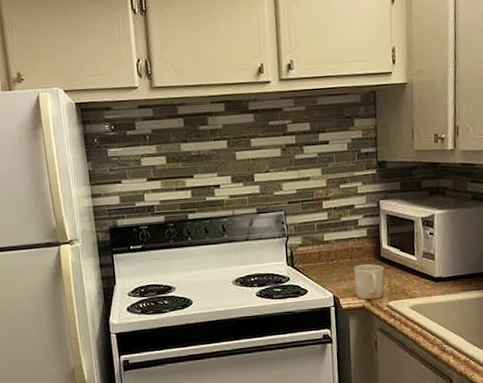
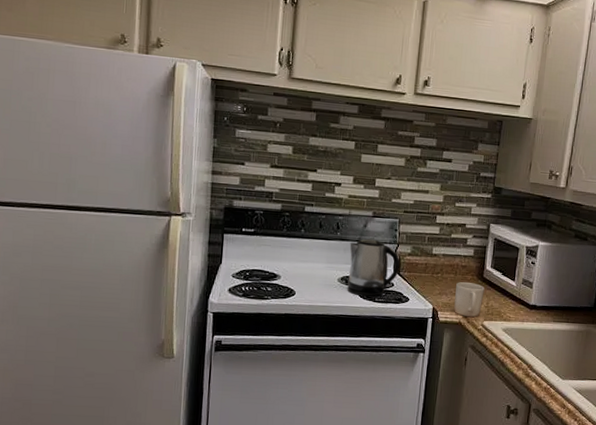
kettle: none [238,236,293,296] -> present [347,238,400,298]

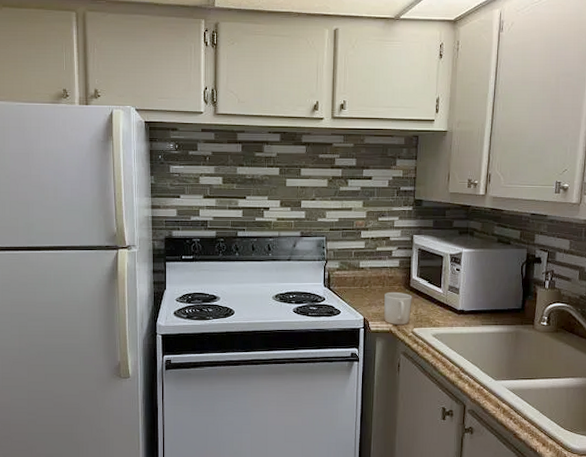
kettle: present [347,238,400,298] -> none [281,257,329,312]

